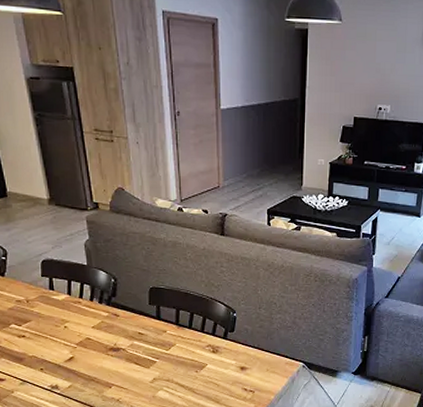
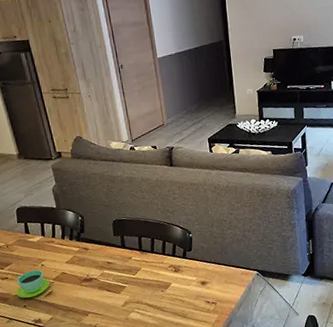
cup: none [33,331,72,361] -> present [16,269,50,299]

